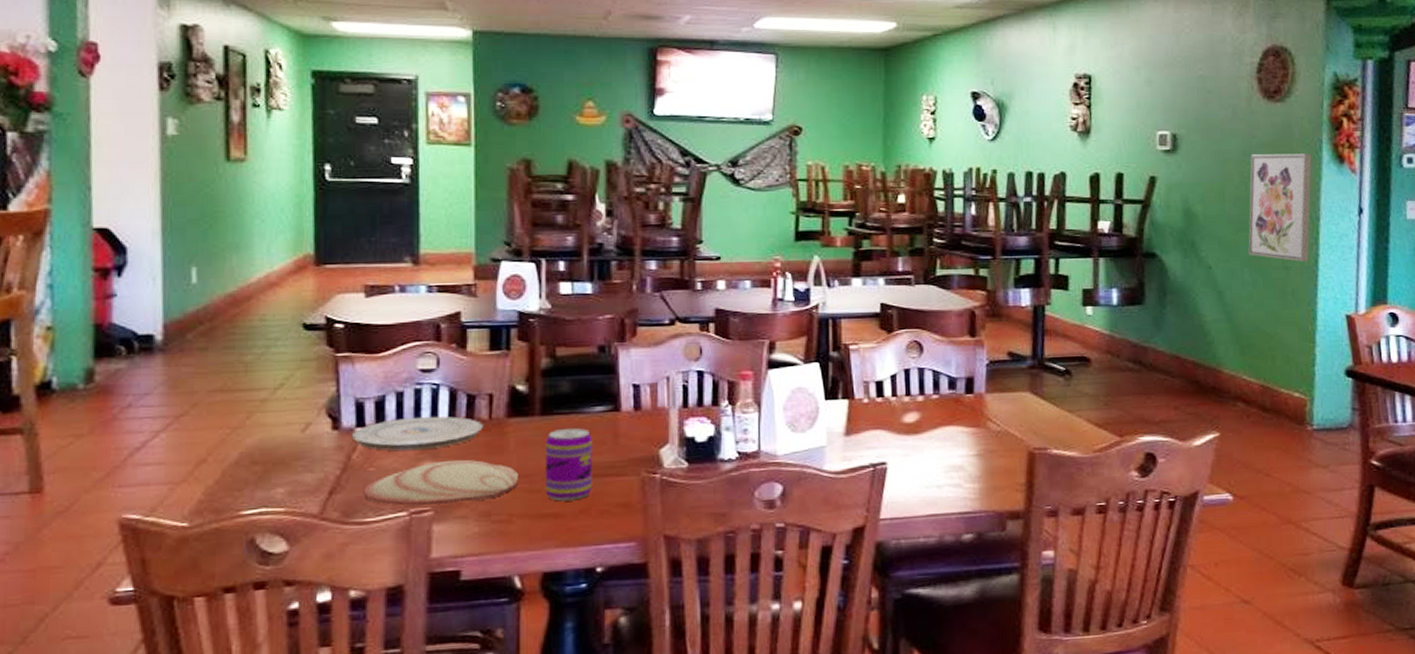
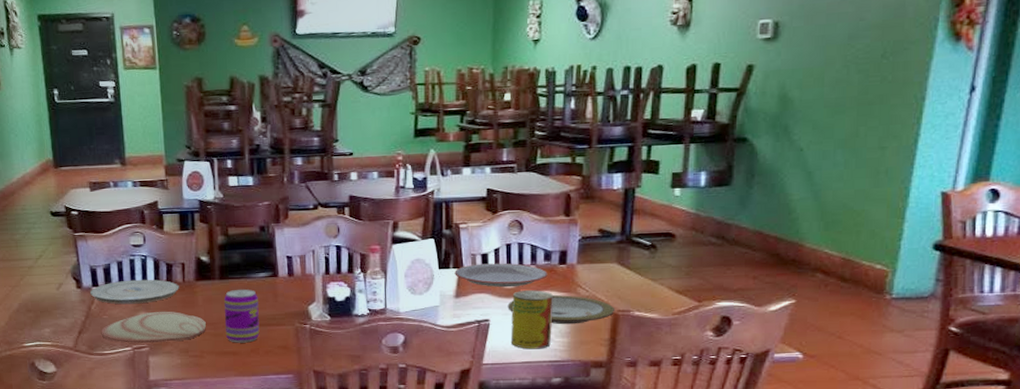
plate: none [844,392,953,422] -> present [455,263,548,288]
plate: none [908,430,1031,467] -> present [507,295,615,325]
beverage can: none [912,425,961,499] -> present [510,290,553,349]
wall art: present [1248,153,1312,262] -> none [843,33,924,142]

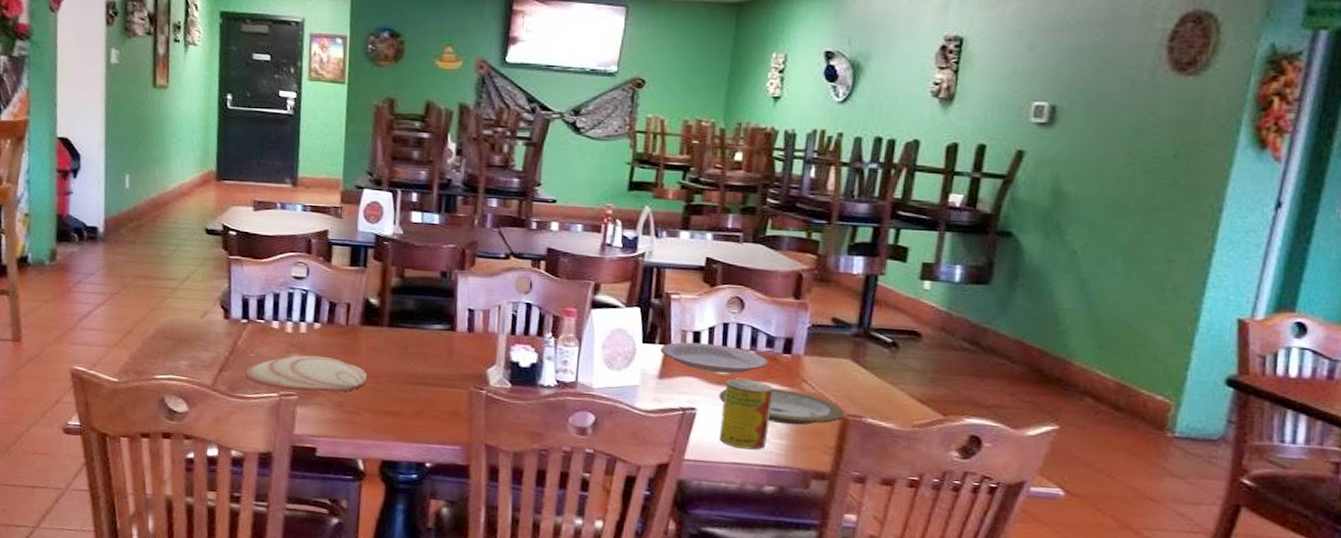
plate: present [89,279,179,305] -> none [238,316,341,345]
beverage can: present [224,289,260,343] -> none [388,340,430,404]

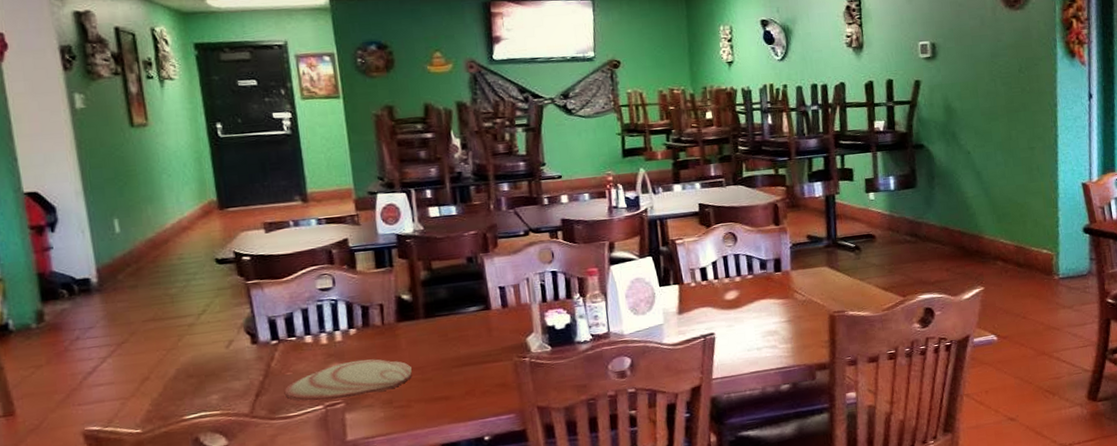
plate: present [660,342,769,374] -> none [675,275,765,300]
plate: present [718,388,845,425] -> none [730,301,831,331]
beverage can: present [719,378,773,450] -> none [734,299,776,359]

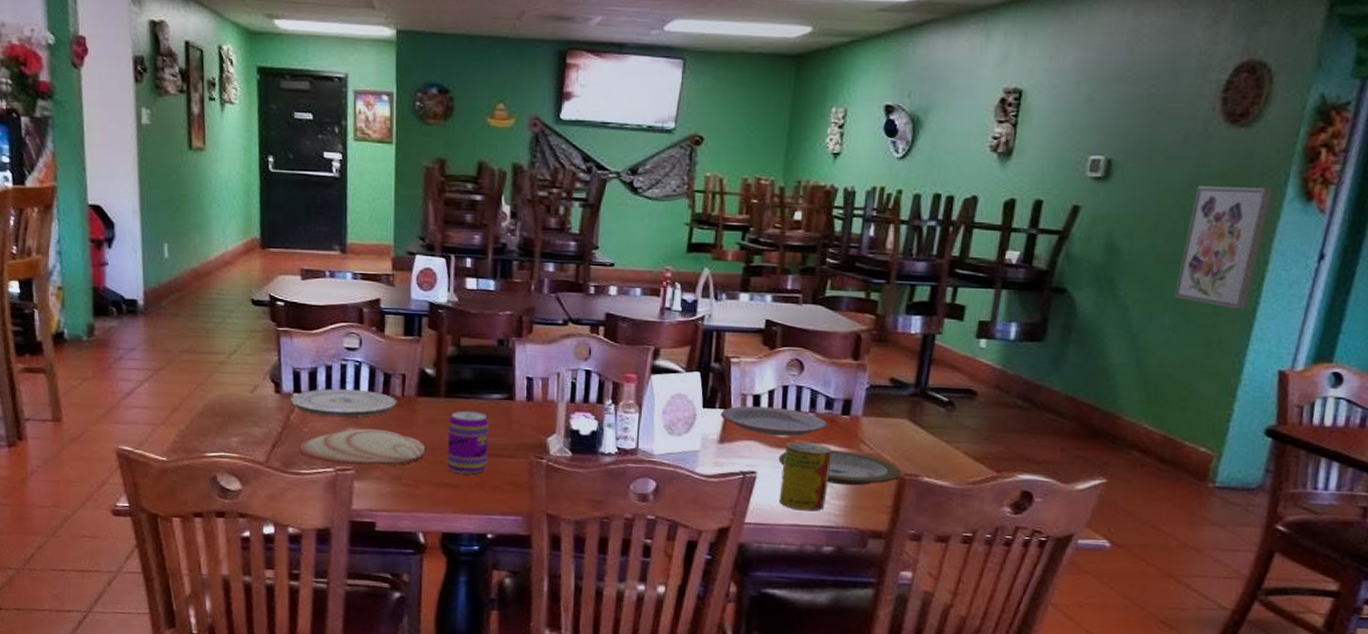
plate: none [268,325,378,358] -> present [289,388,397,418]
beverage can: none [431,326,475,387] -> present [446,411,489,475]
plate: none [675,275,765,300] -> present [720,406,828,437]
plate: none [730,301,831,331] -> present [778,450,902,486]
beverage can: none [734,299,776,359] -> present [778,441,832,511]
wall art: none [997,51,1050,143] -> present [1174,186,1273,309]

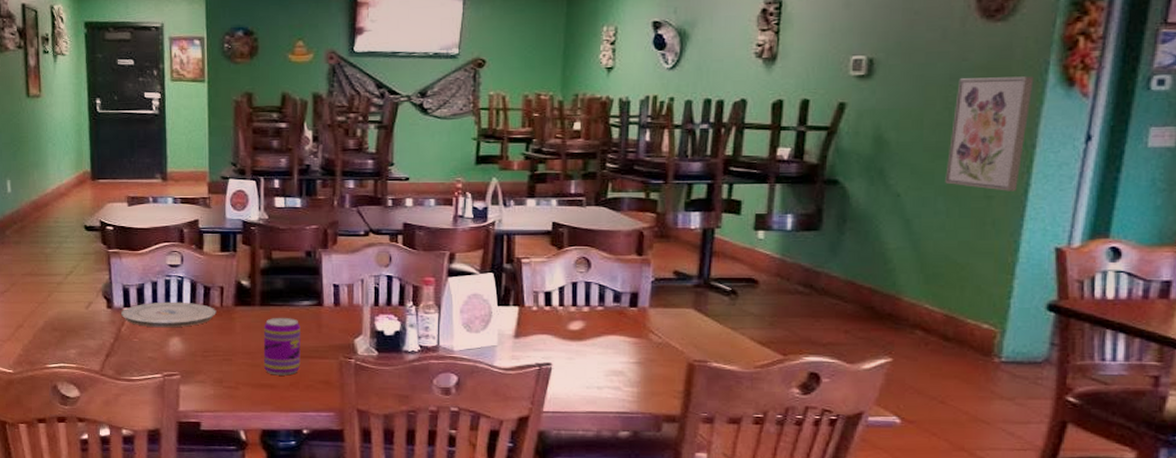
plate: present [300,428,425,466] -> none [131,337,243,371]
plate: present [720,406,828,437] -> none [515,302,617,330]
beverage can: present [778,441,832,511] -> none [574,334,622,399]
plate: present [778,450,902,486] -> none [572,340,691,373]

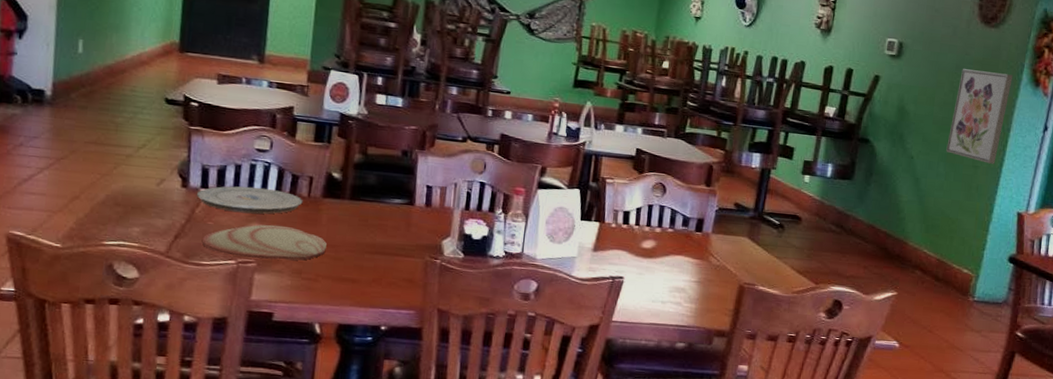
plate: none [131,337,243,371] -> present [203,224,327,261]
beverage can: present [263,318,301,376] -> none [347,213,389,271]

